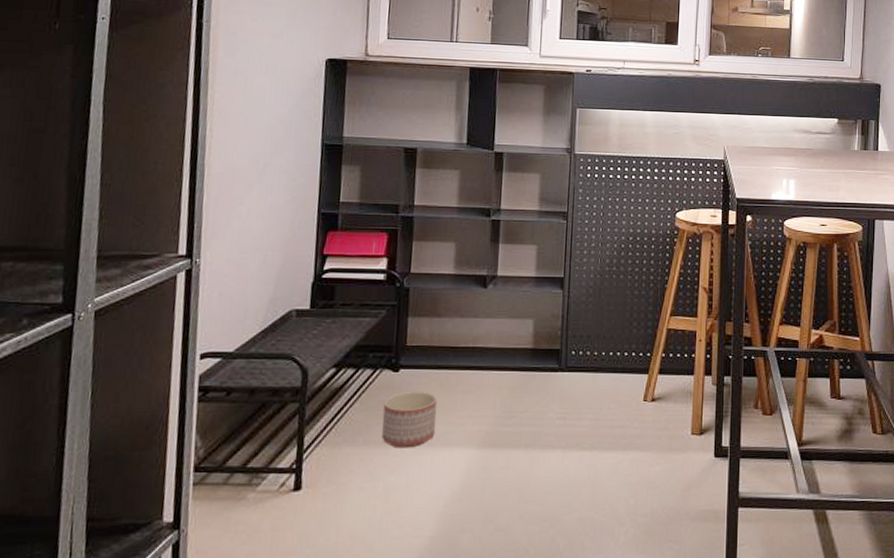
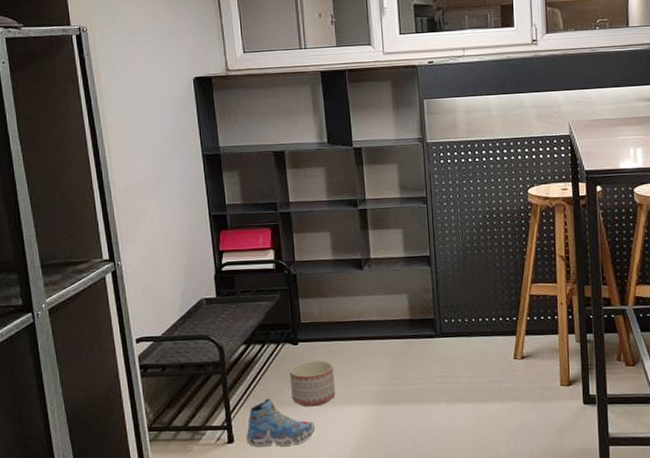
shoe: none [317,435,405,498] -> present [246,398,316,447]

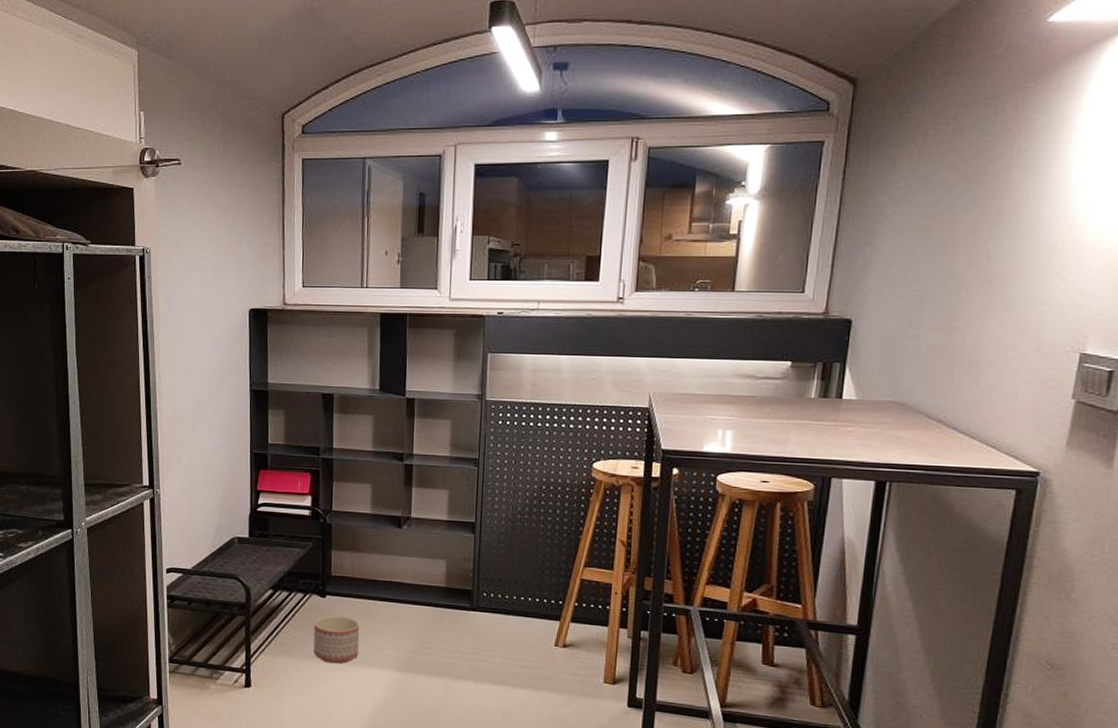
shoe: present [246,398,316,447] -> none [263,647,334,701]

